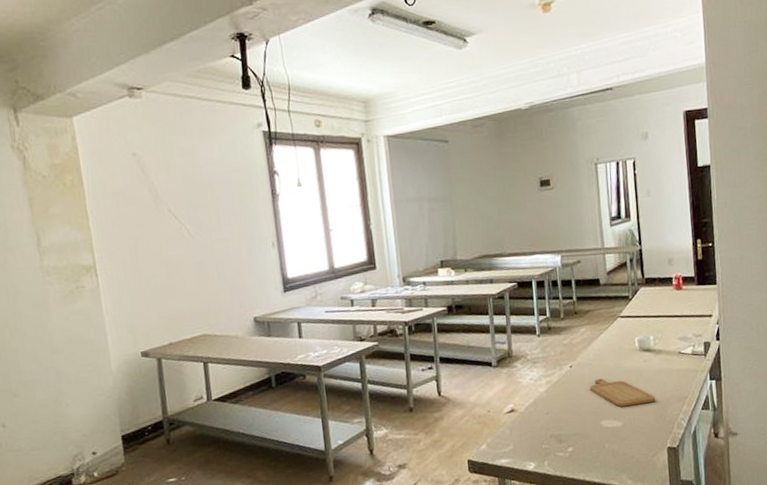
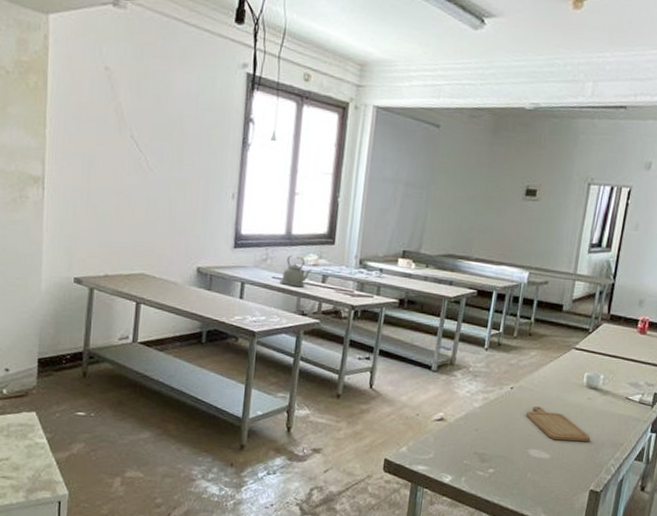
kettle: none [333,287,361,317] -> present [279,255,312,288]

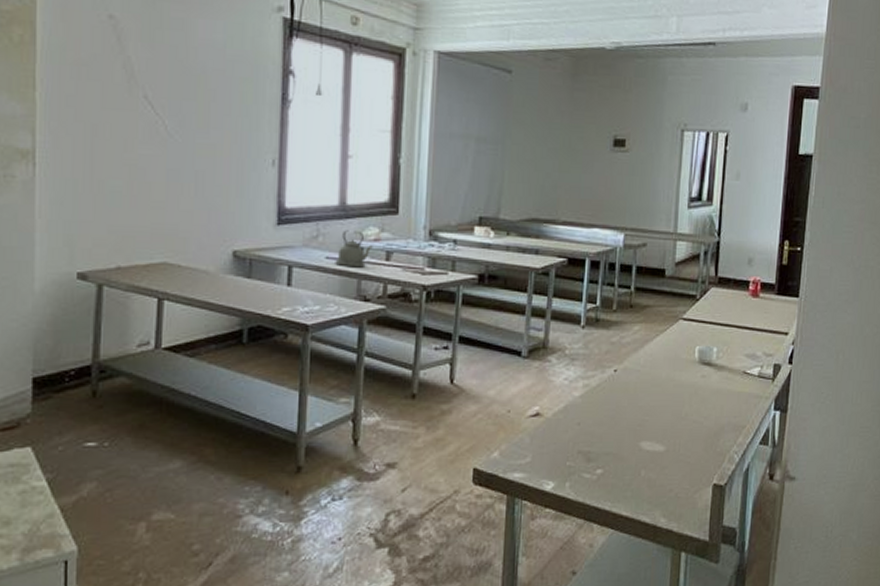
chopping board: present [526,406,591,442] -> none [634,391,709,429]

